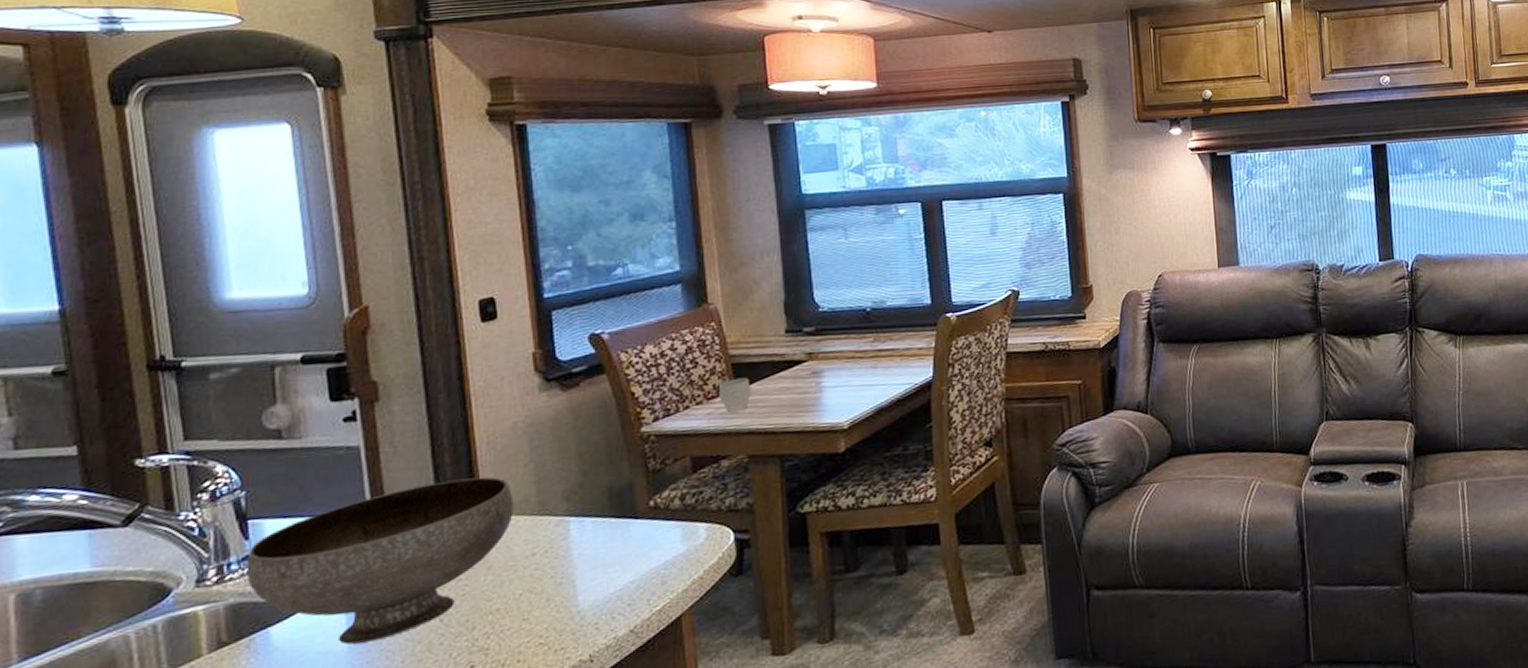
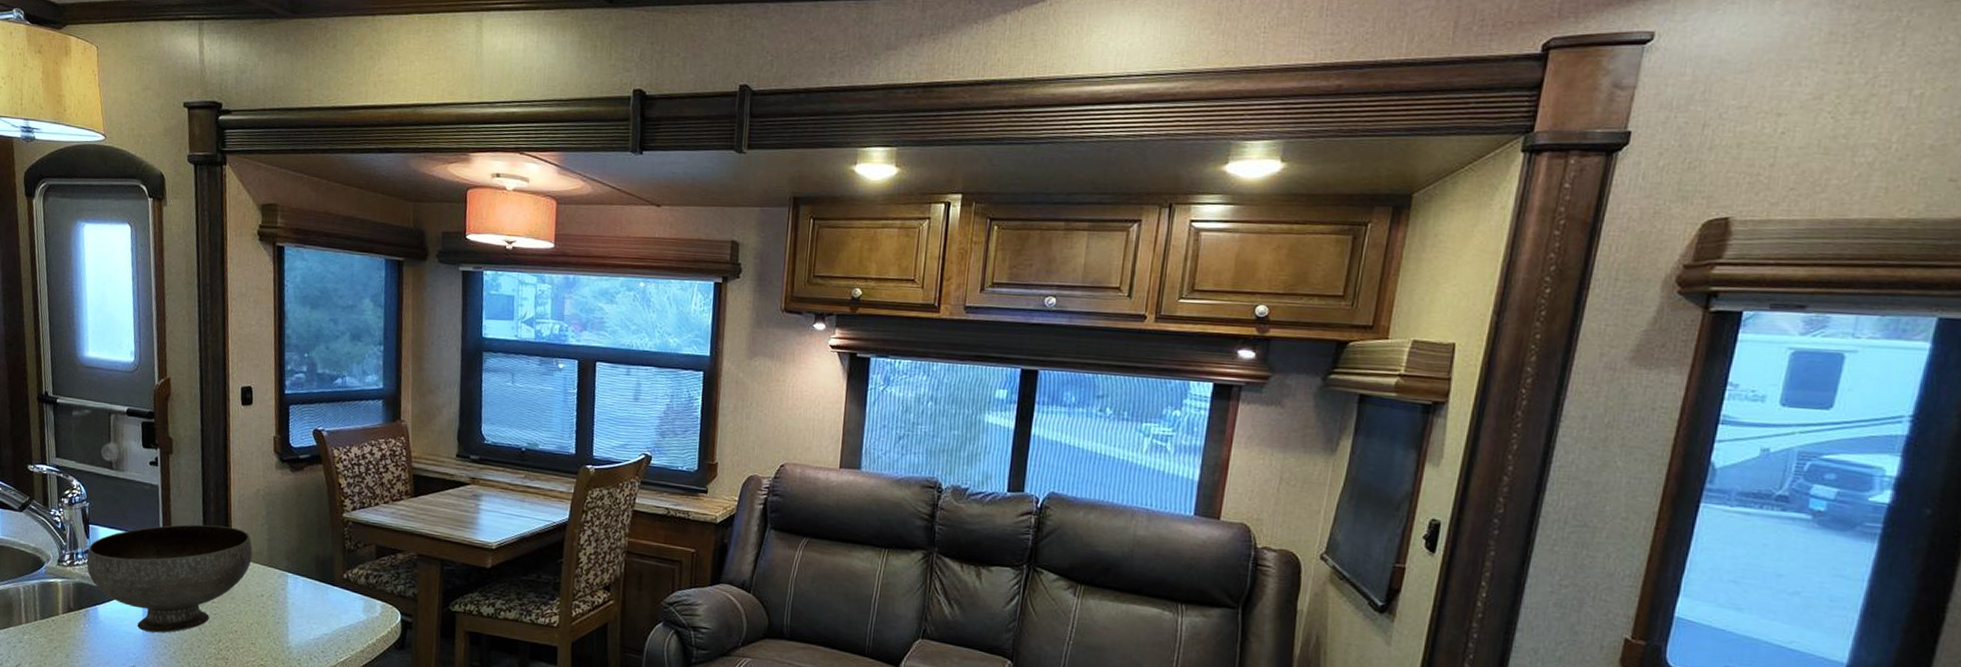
cup: present [718,377,751,414] -> none [401,487,426,517]

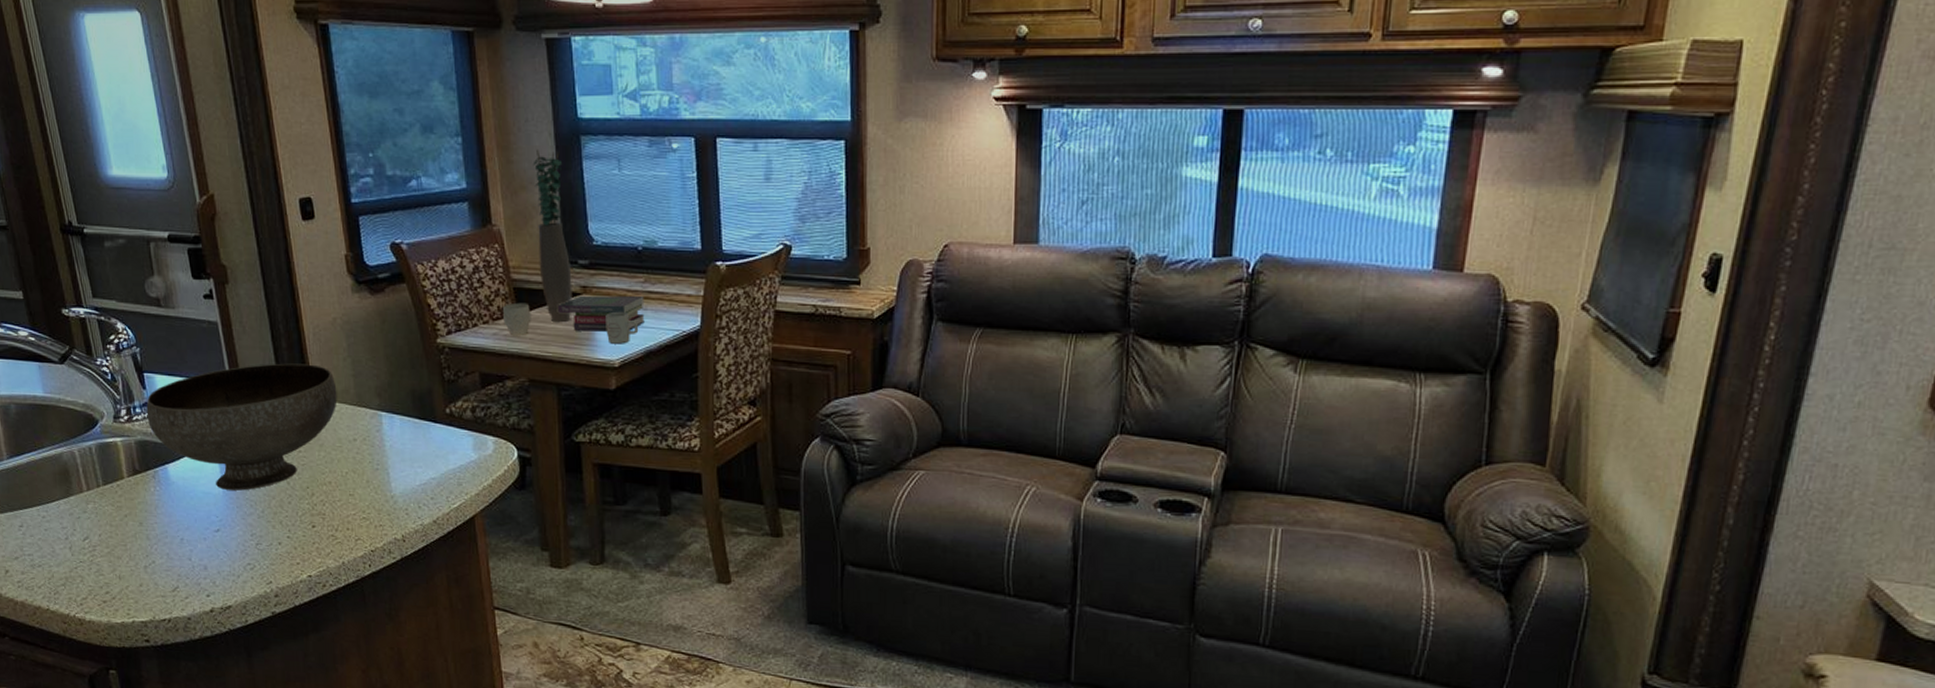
cup: none [401,487,426,517] -> present [502,302,531,337]
vase: none [436,361,466,508] -> present [533,150,572,323]
books: none [449,485,523,518] -> present [558,295,645,332]
mug: none [487,501,516,530] -> present [605,311,639,344]

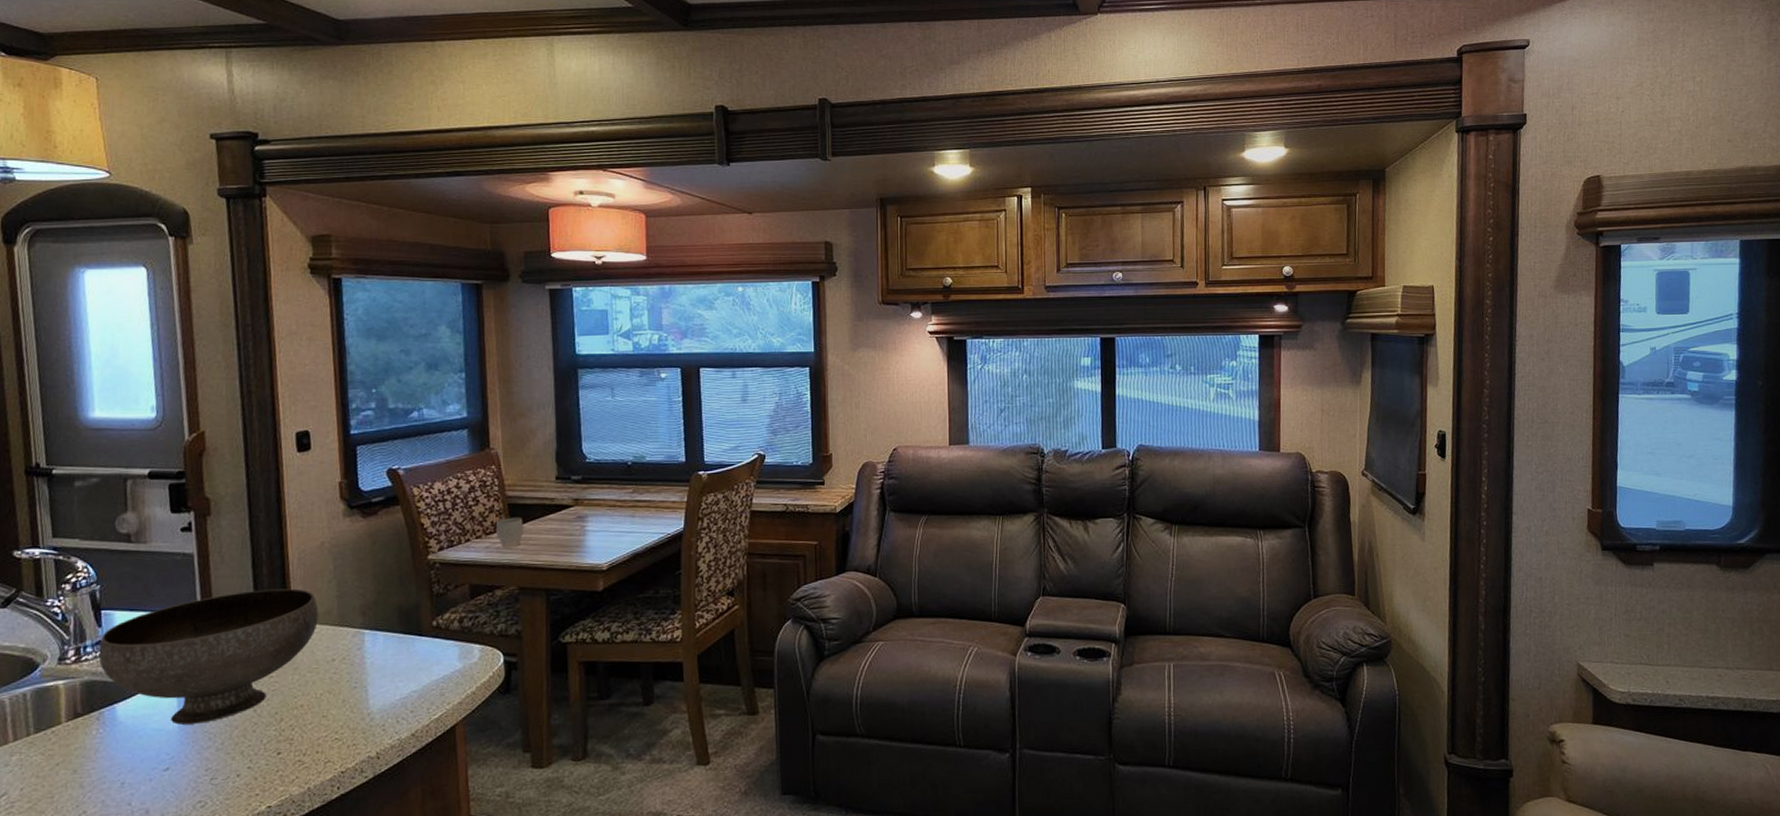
vase: present [533,150,572,323] -> none [532,382,565,533]
books: present [558,295,645,332] -> none [550,505,633,540]
mug: present [605,311,639,344] -> none [595,519,627,549]

